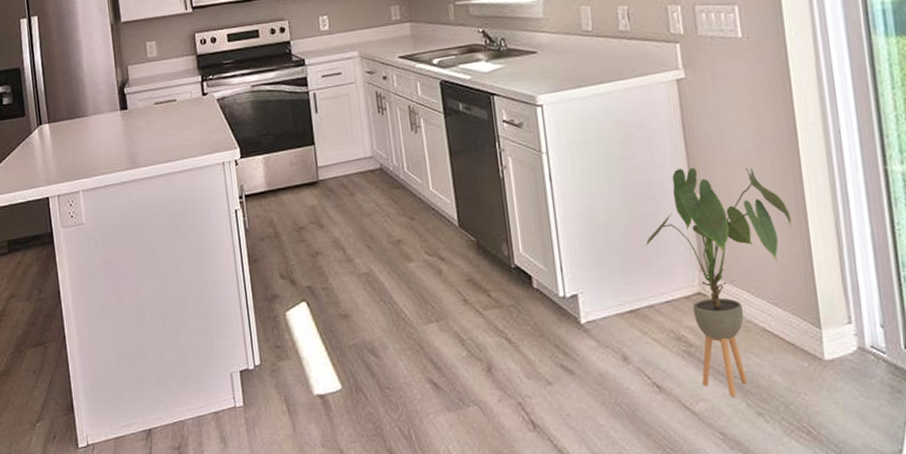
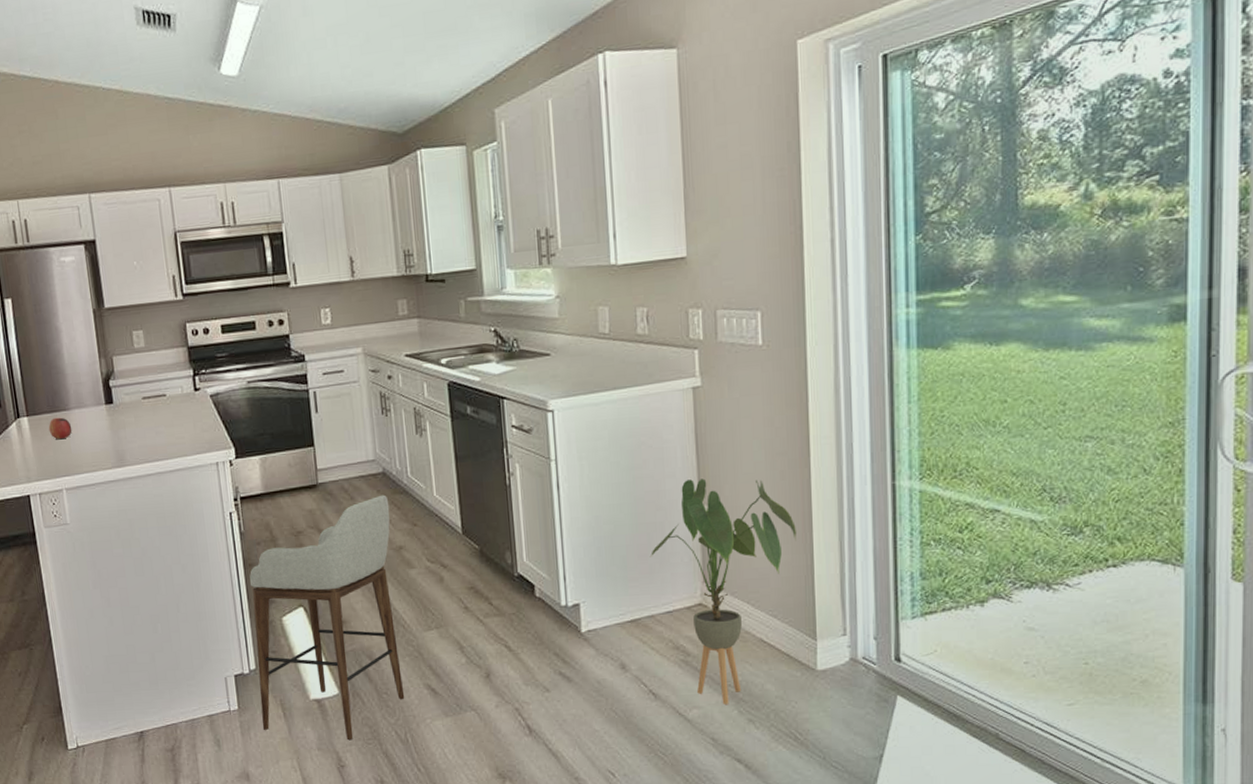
fruit: none [67,123,90,144] -> present [48,417,72,440]
bar stool: none [254,190,407,436] -> present [249,494,405,740]

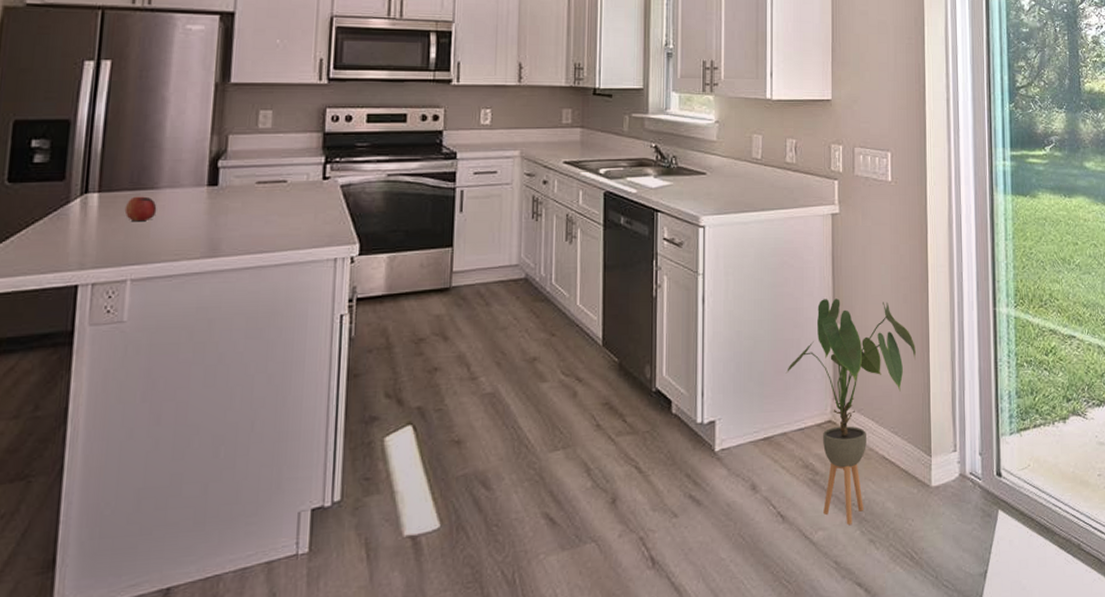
bar stool: present [249,494,405,740] -> none [336,302,528,584]

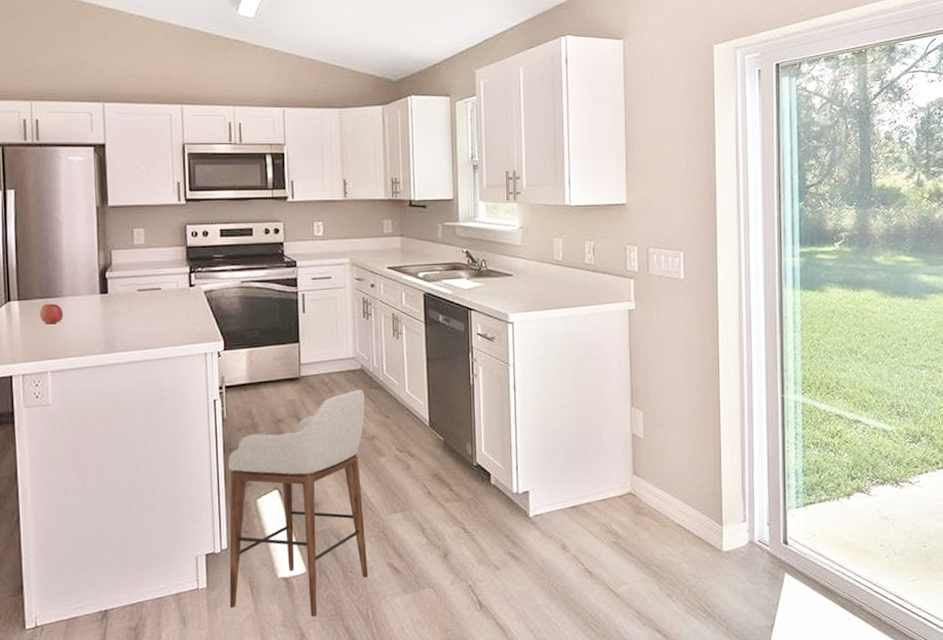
bar stool: none [336,302,528,584] -> present [228,389,369,616]
house plant: present [785,298,916,525] -> none [589,386,708,581]

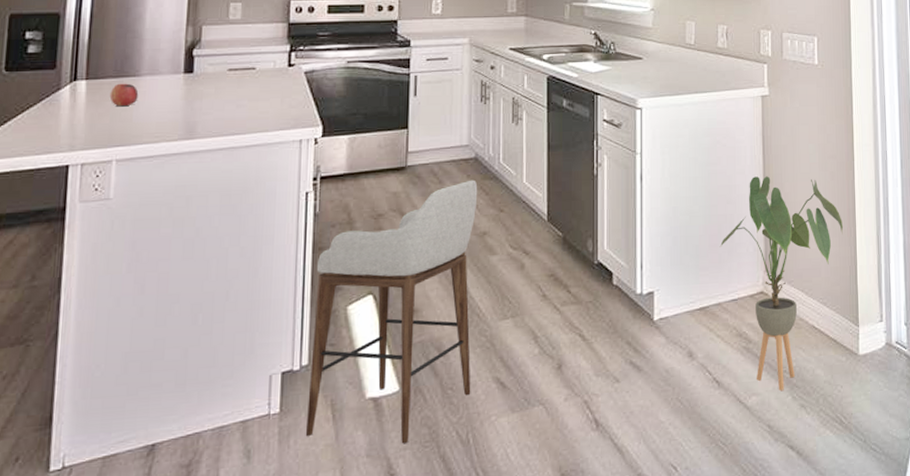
house plant: none [589,386,708,581] -> present [719,176,843,390]

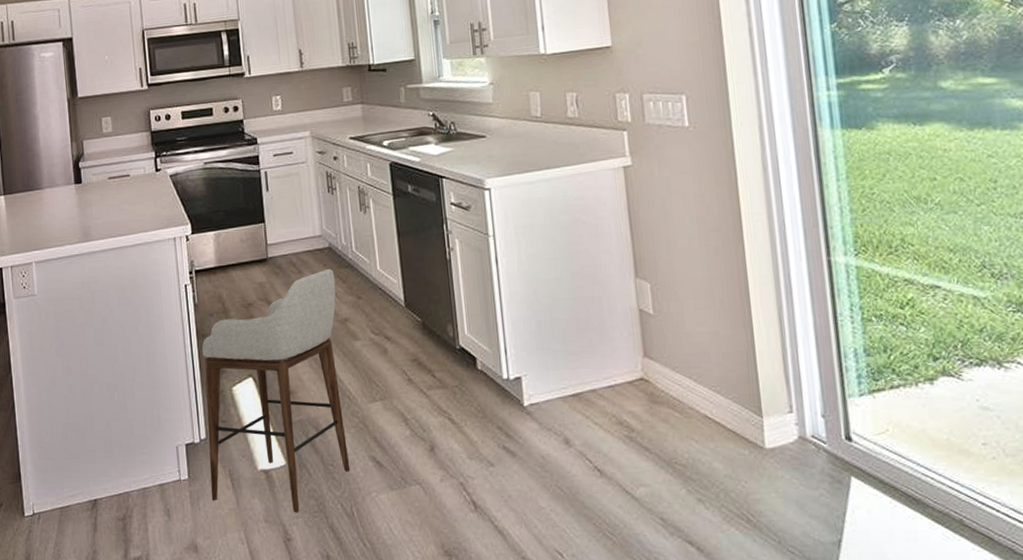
fruit: present [109,83,139,107] -> none [22,196,44,217]
house plant: present [719,176,843,390] -> none [589,254,735,483]

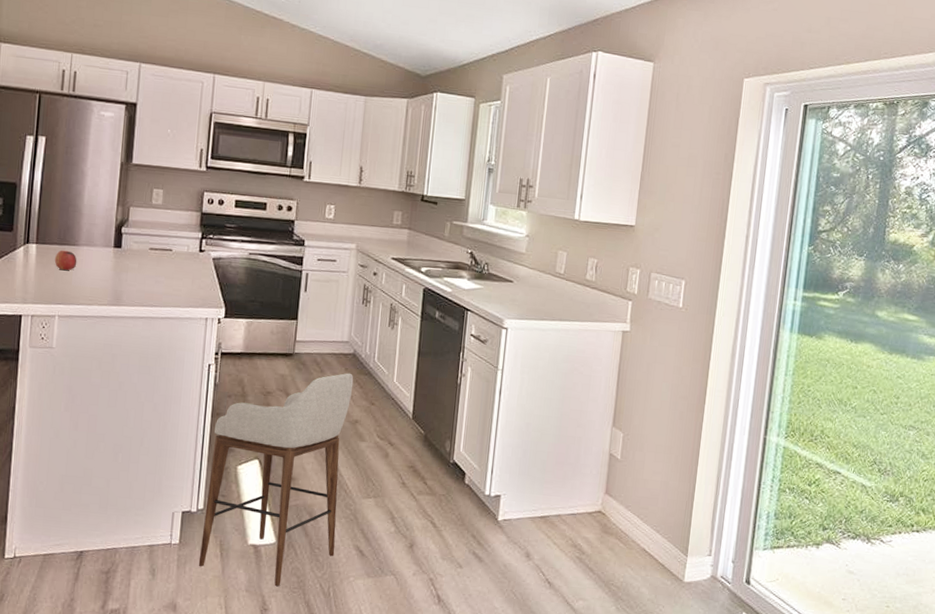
fruit: none [22,196,44,217] -> present [54,250,77,271]

